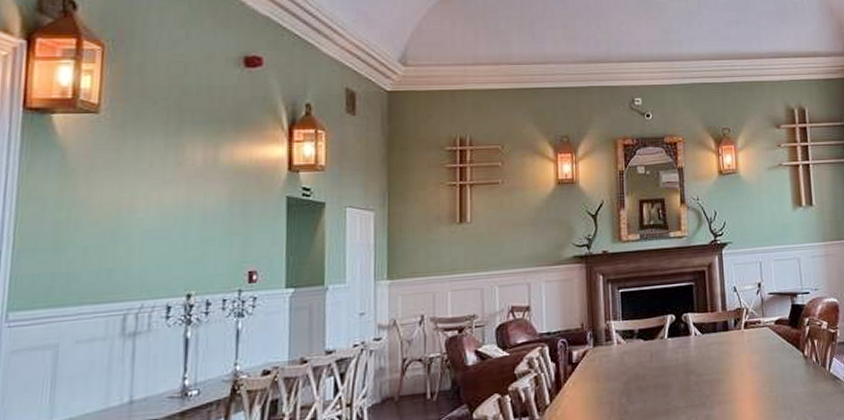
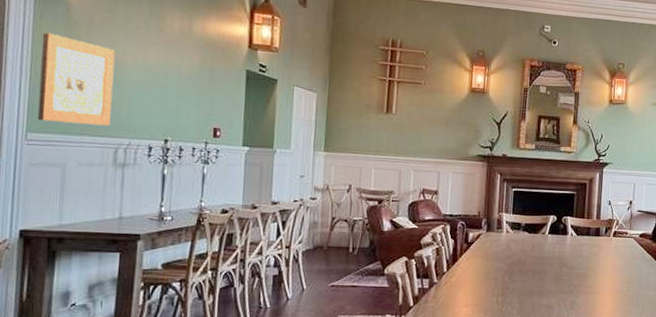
wall art: none [21,186,123,295] -> present [37,32,116,126]

